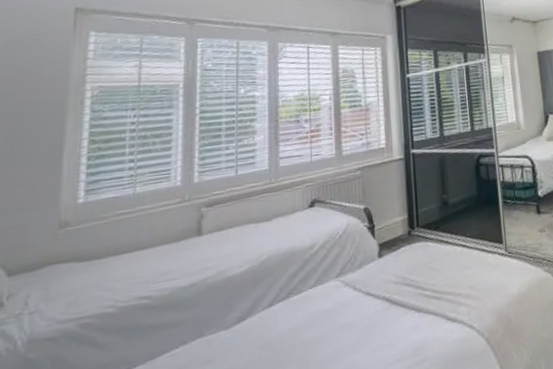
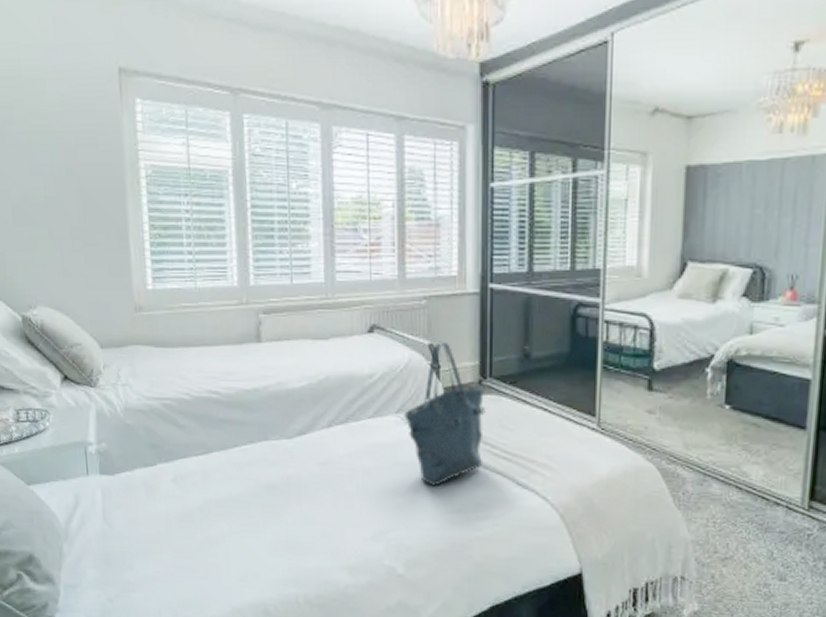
tote bag: none [343,203,416,342] -> present [404,341,485,486]

